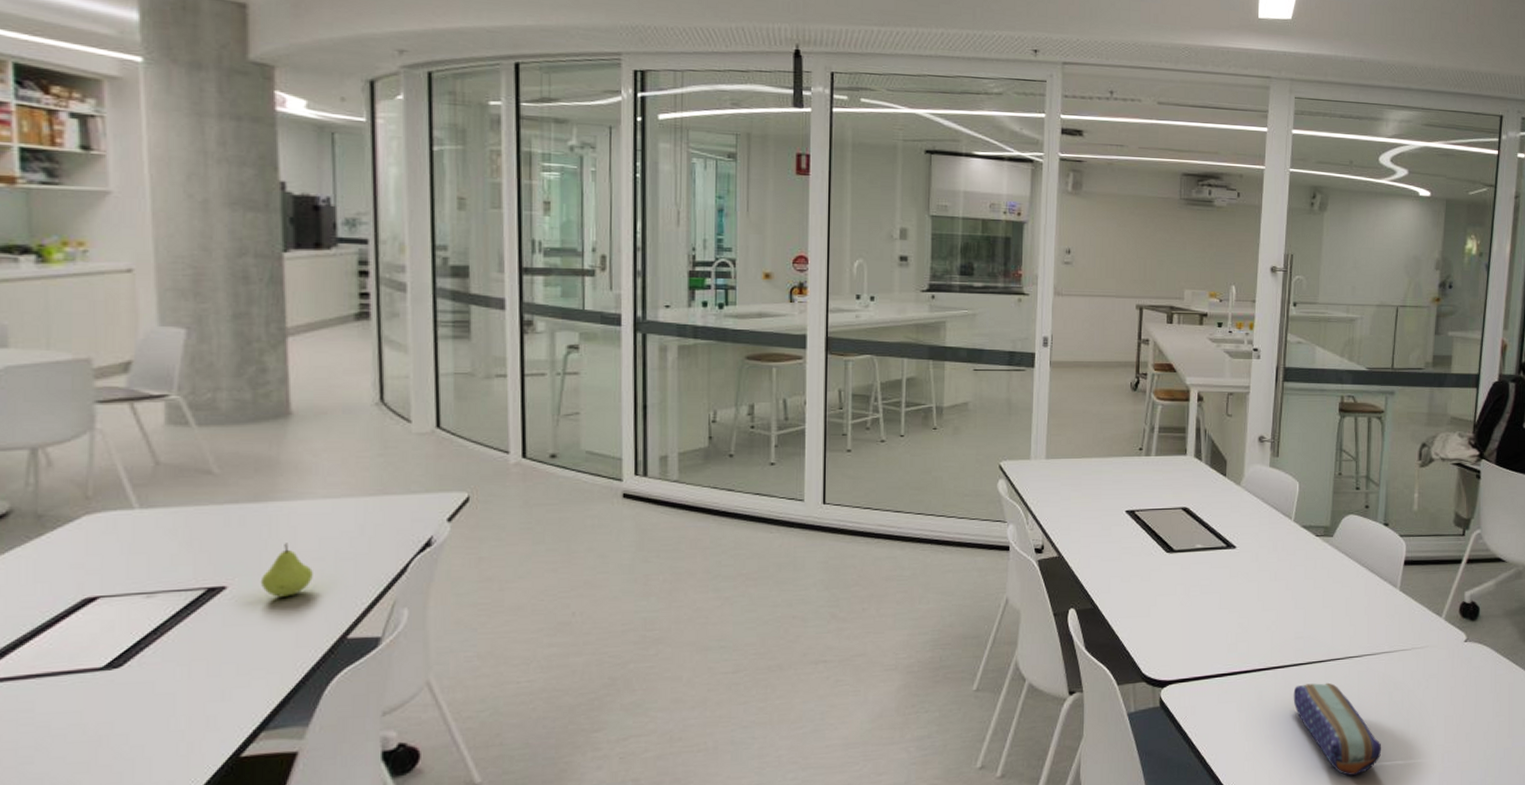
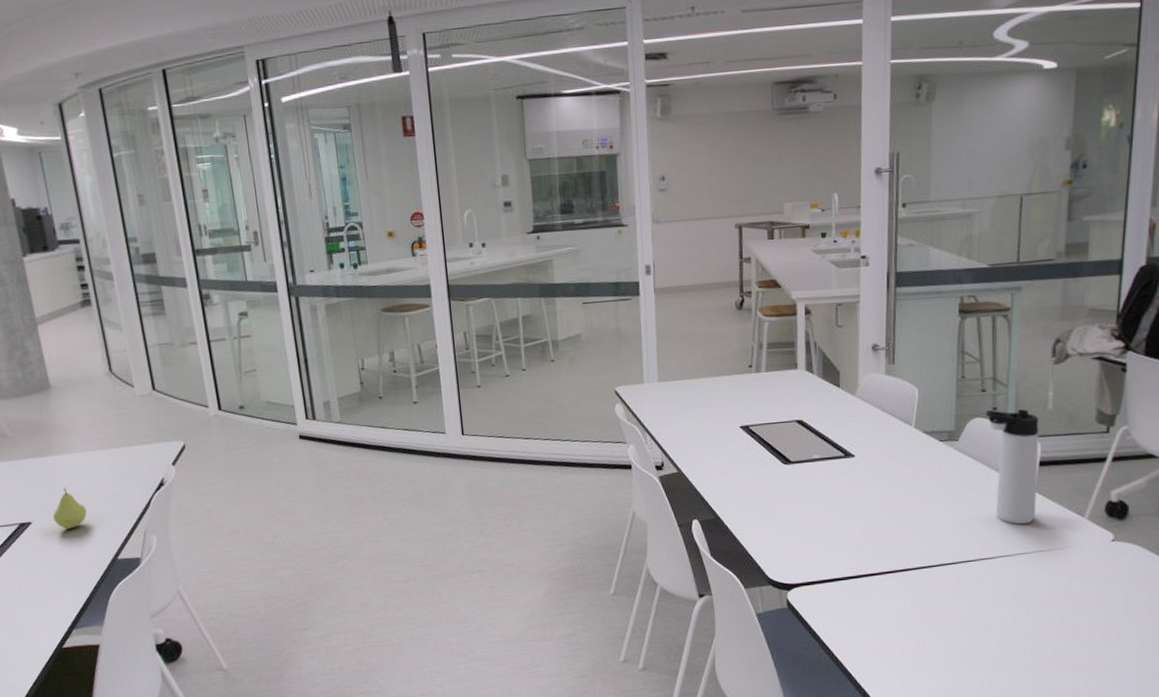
pencil case: present [1293,682,1382,776] -> none [923,584,1021,672]
thermos bottle: none [1358,508,1405,623] -> present [985,409,1039,525]

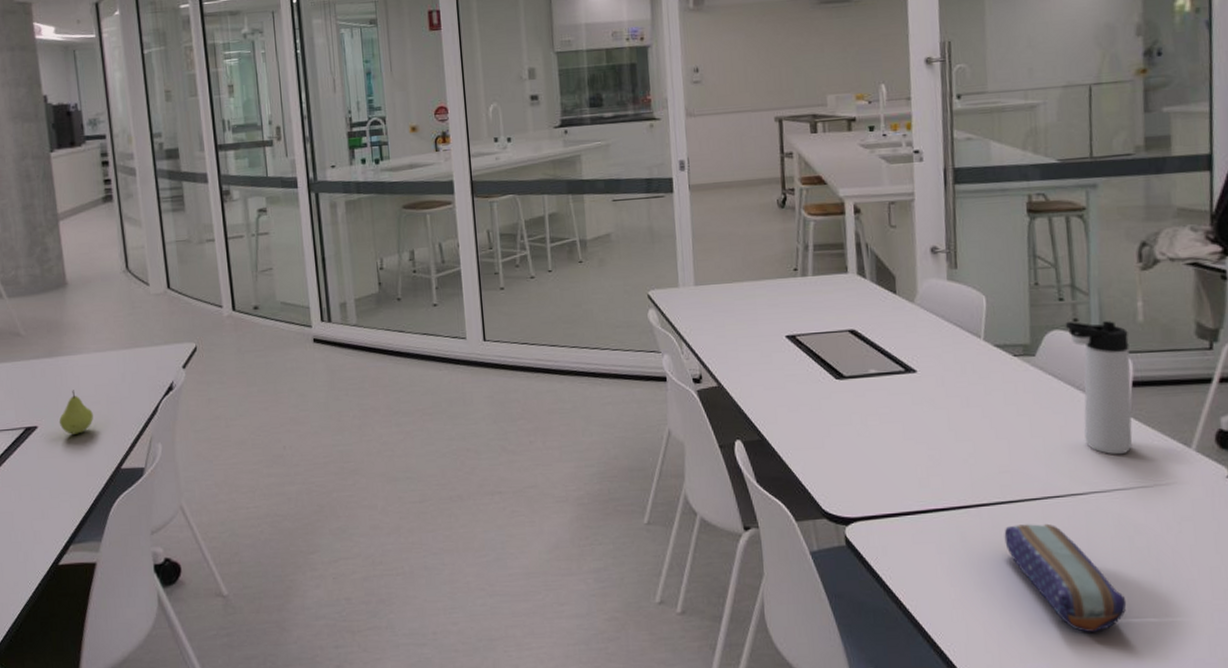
pencil case: none [923,584,1021,672] -> present [1004,523,1127,632]

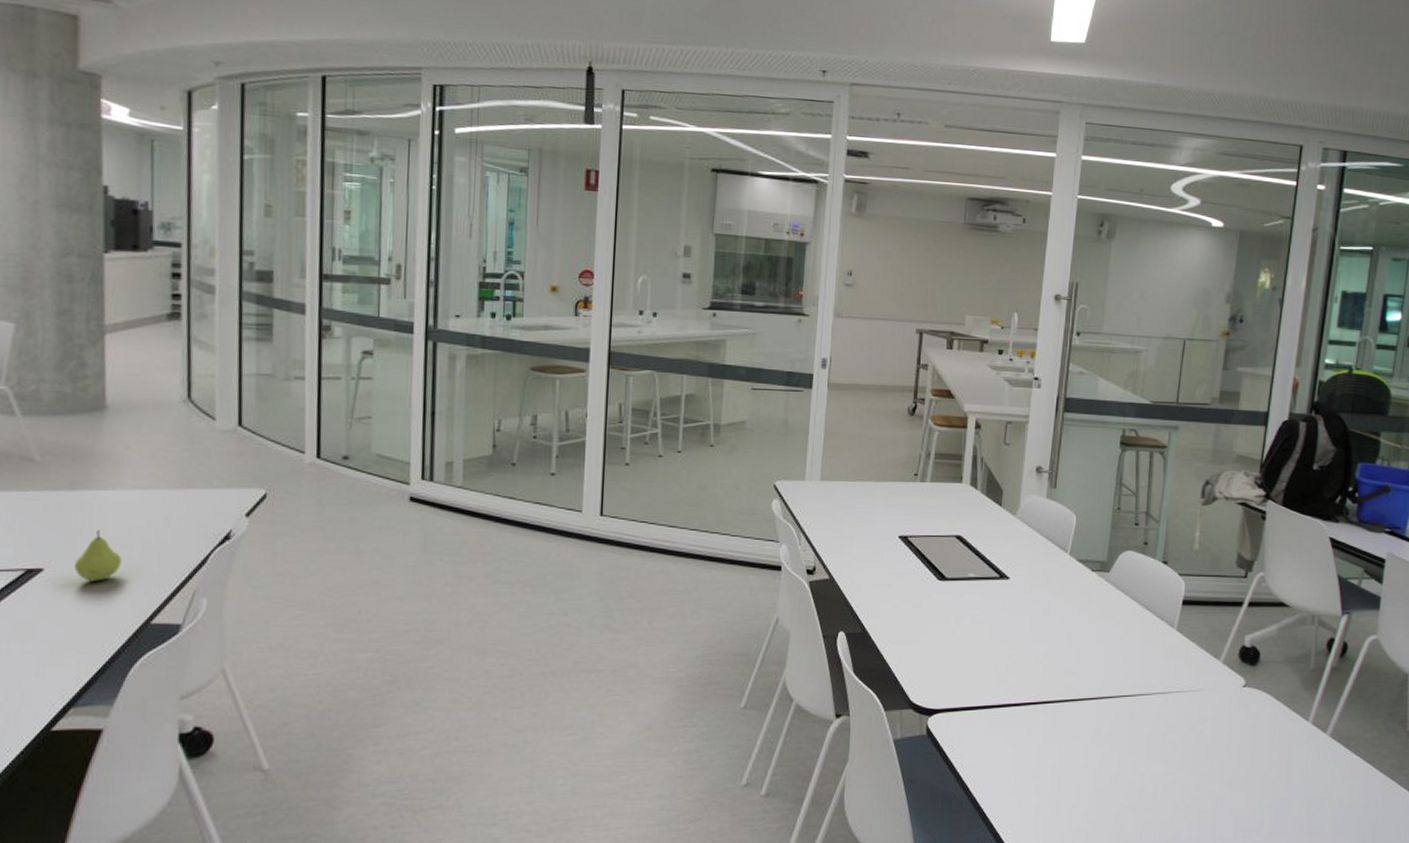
pencil case: present [1004,523,1127,632] -> none [1062,720,1153,816]
thermos bottle: present [1065,321,1133,455] -> none [1137,545,1185,663]

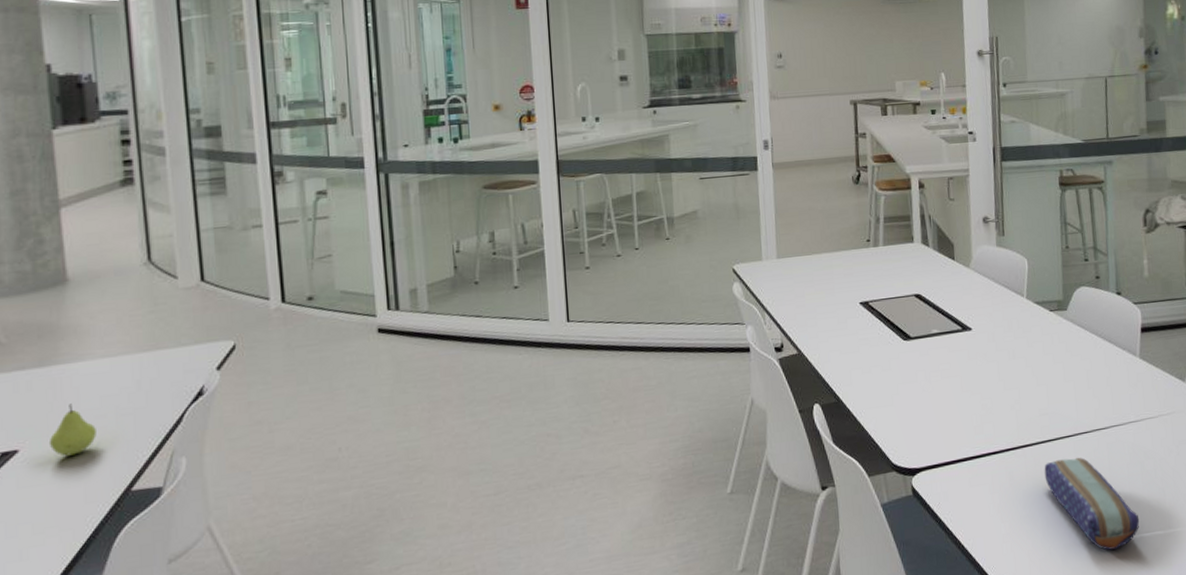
pencil case: none [1062,720,1153,816] -> present [1044,457,1140,550]

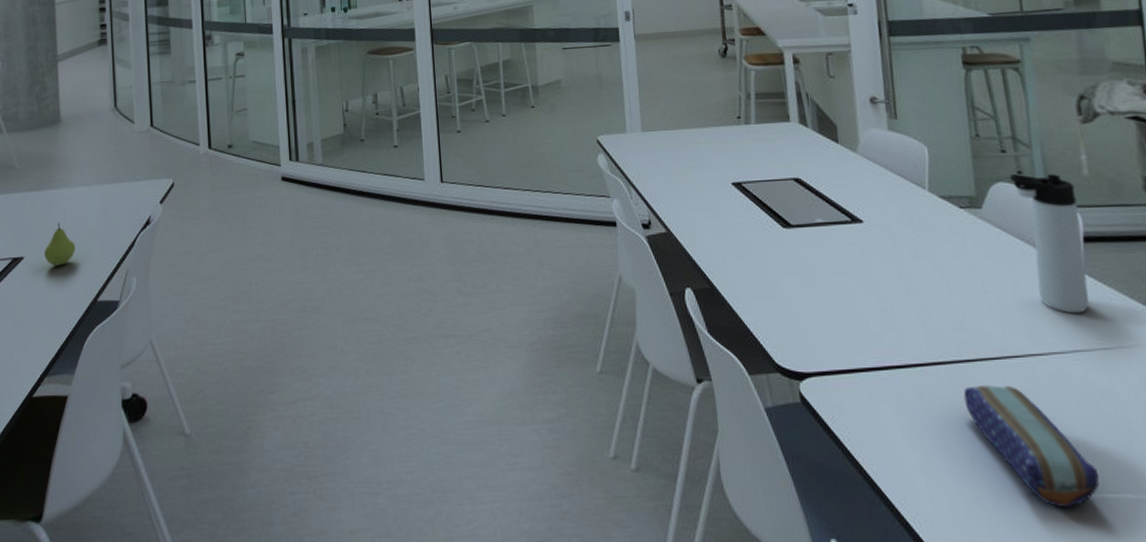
thermos bottle: none [1089,277,1142,393] -> present [1009,174,1090,314]

